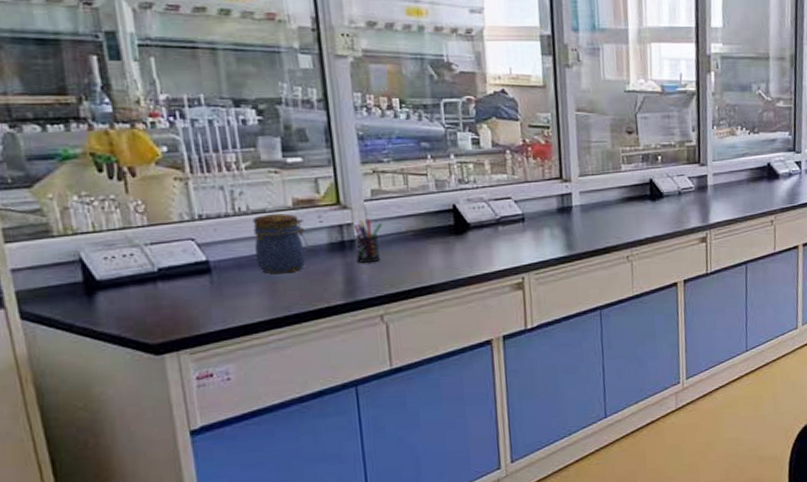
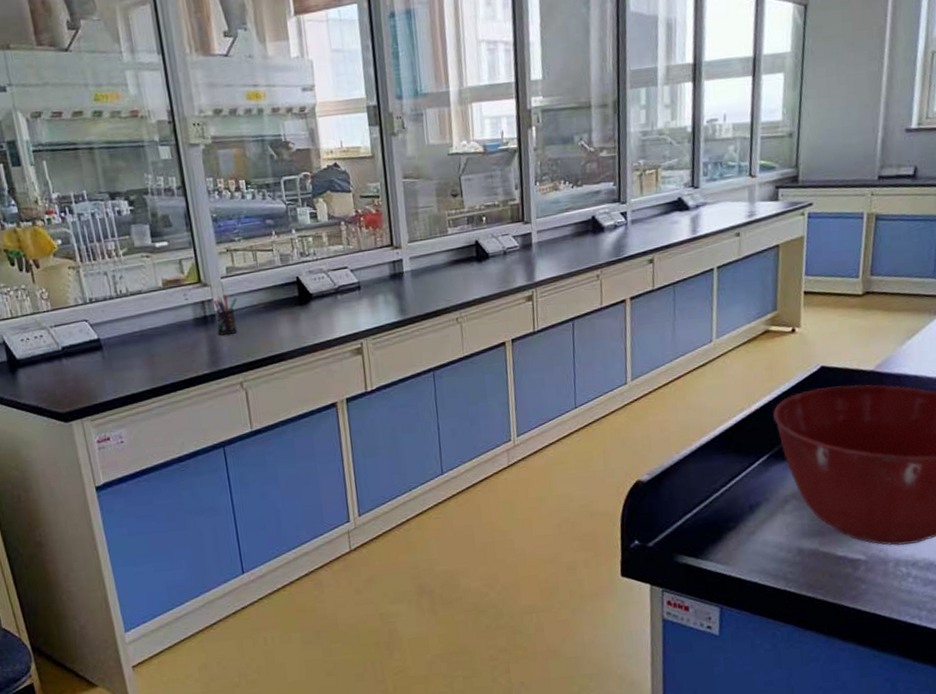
jar: present [252,214,308,274] -> none [131,293,177,348]

